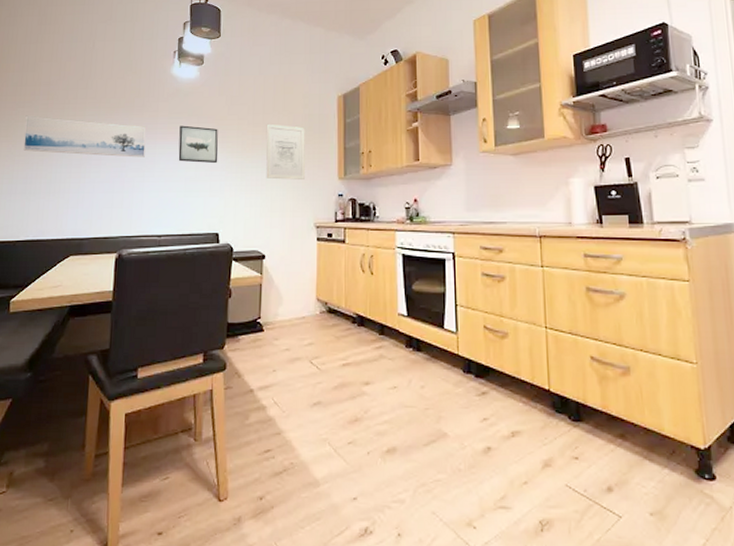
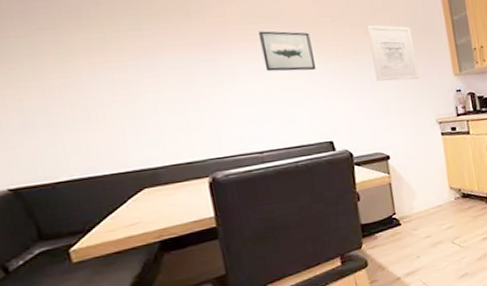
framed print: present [23,115,146,158] -> none [18,28,220,75]

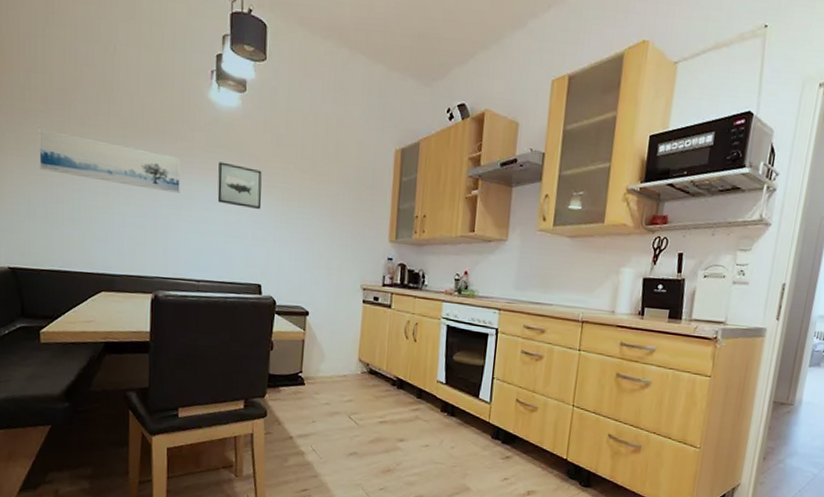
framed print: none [18,28,220,75] -> present [38,127,181,193]
wall art: present [366,24,419,81] -> none [313,172,358,238]

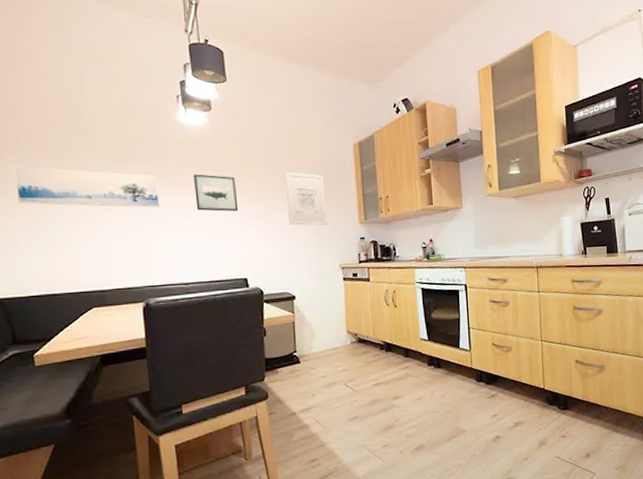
wall art: none [313,172,358,238] -> present [284,171,327,226]

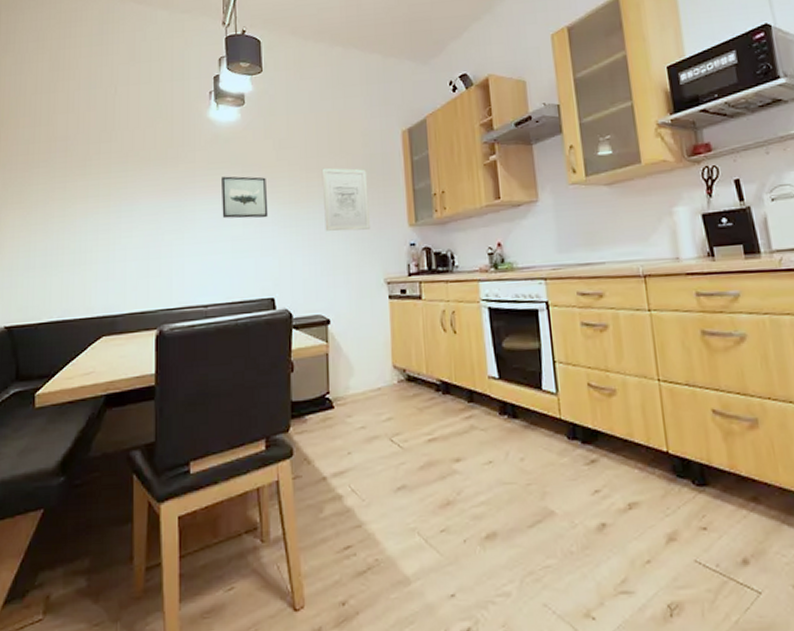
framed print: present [13,165,160,208] -> none [40,176,183,219]

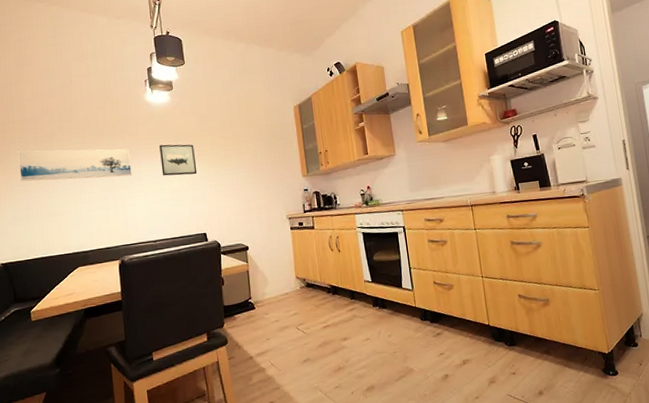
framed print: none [40,176,183,219] -> present [17,148,132,182]
wall art: present [321,167,370,232] -> none [235,135,274,183]

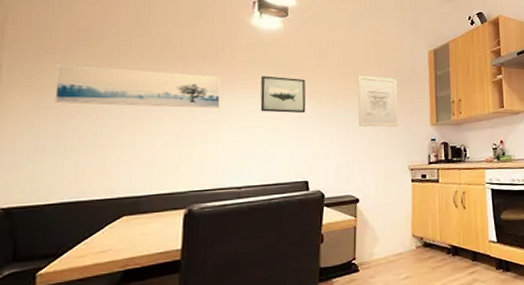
wall art: none [235,135,274,183] -> present [357,75,398,127]

